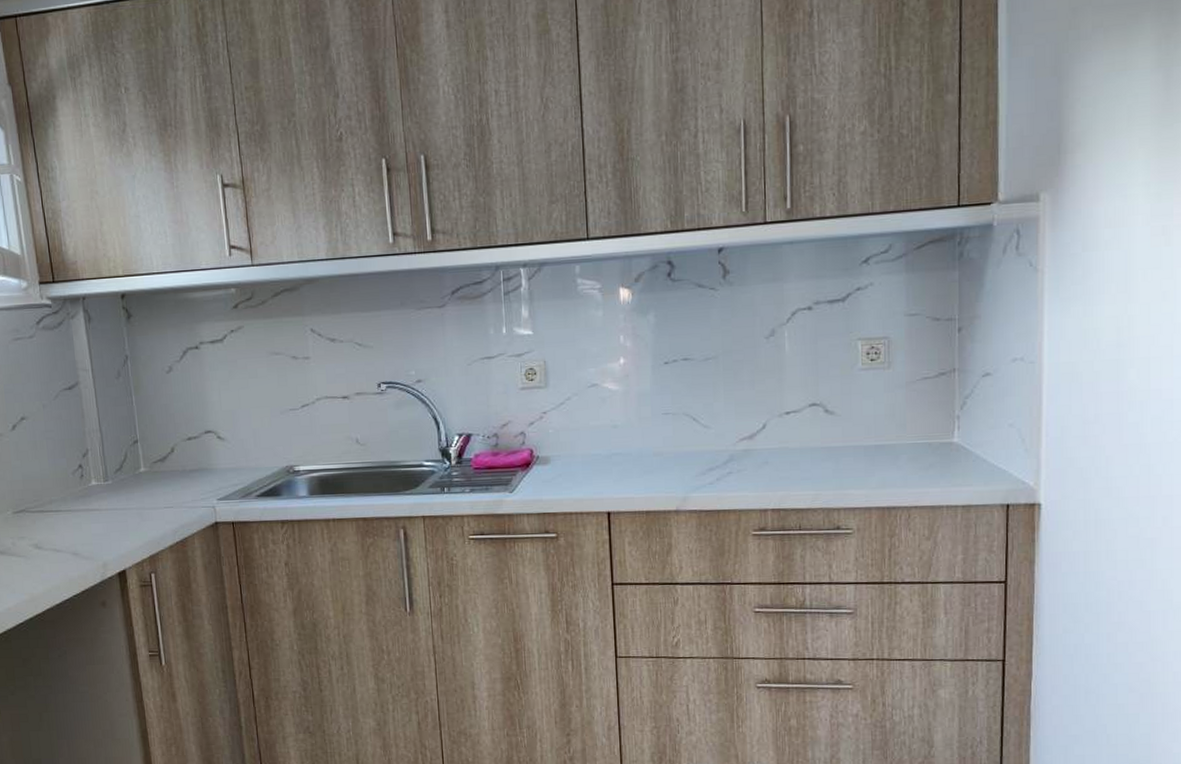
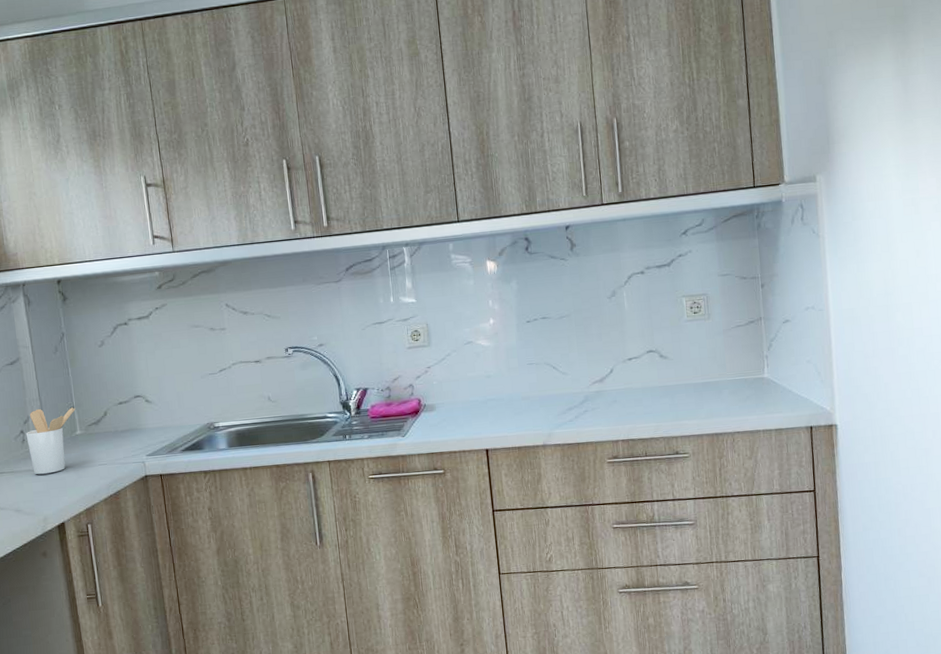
utensil holder: none [84,440,139,515] -> present [26,407,76,475]

